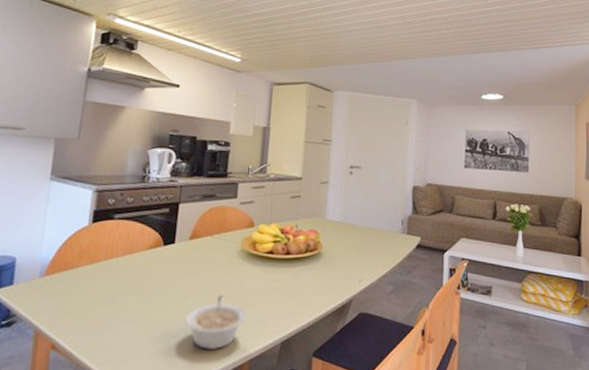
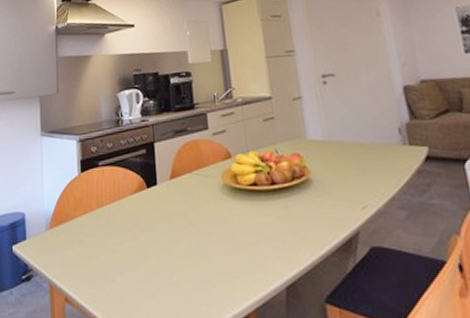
legume: present [184,294,245,349] -> none [180,235,241,298]

